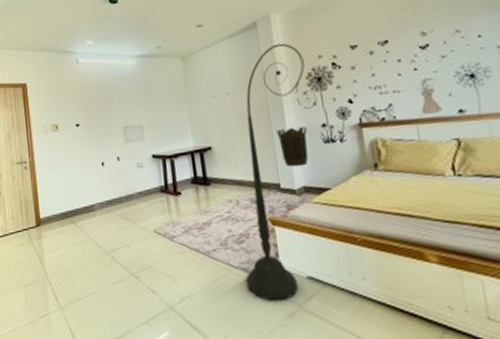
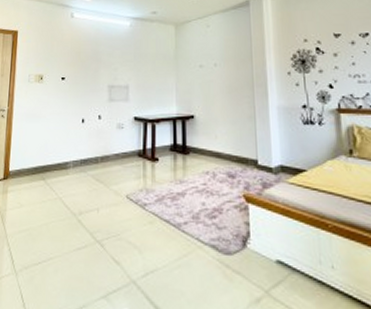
floor lamp: present [246,43,318,301] -> none [215,23,301,285]

